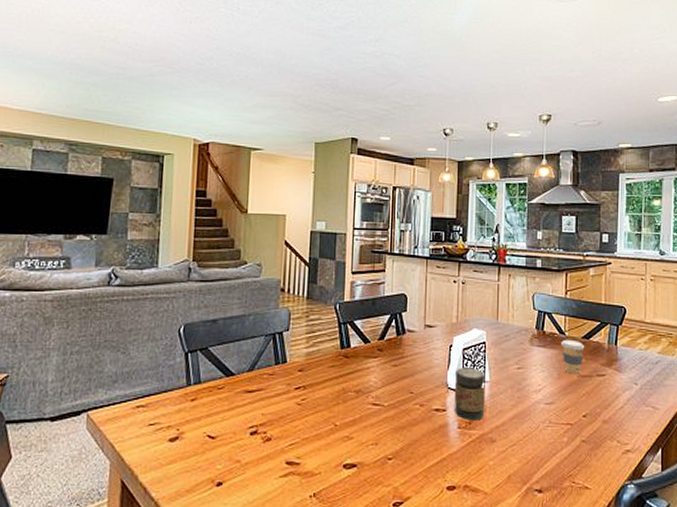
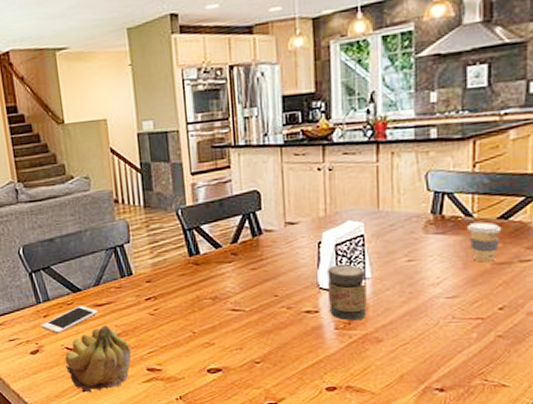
cell phone: none [186,391,248,420] -> present [41,306,99,334]
fruit: none [204,413,273,488] -> present [64,325,132,393]

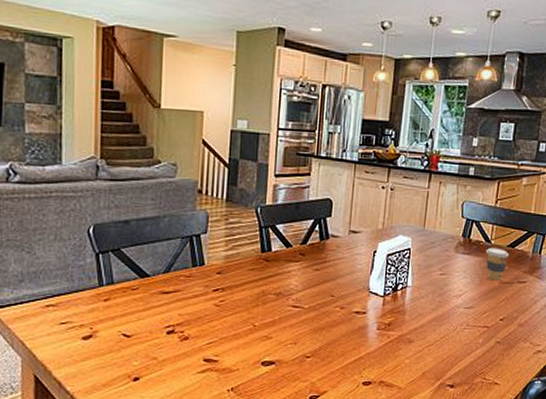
cell phone: present [41,306,99,334] -> none [99,292,164,320]
fruit: present [64,325,132,393] -> none [119,314,191,383]
jar: present [328,264,367,321] -> none [375,273,408,323]

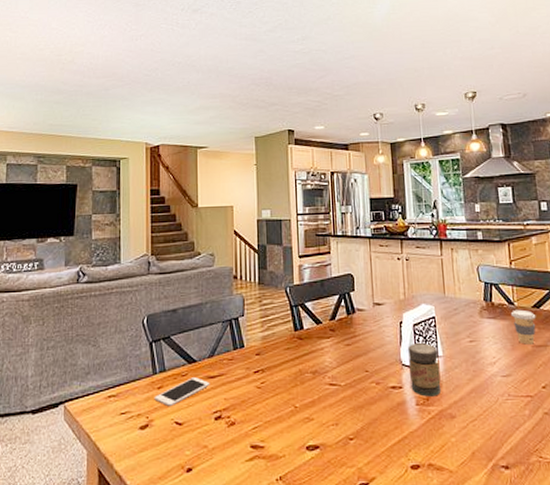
cell phone: none [99,292,164,320] -> present [154,377,210,407]
jar: none [375,273,408,323] -> present [408,343,442,397]

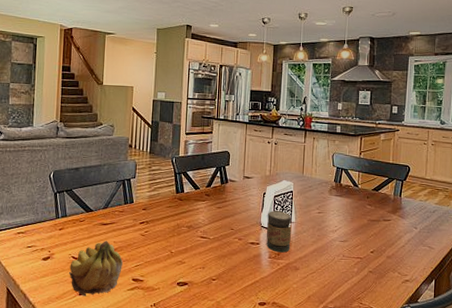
cell phone: present [154,377,210,407] -> none [56,223,103,245]
fruit: none [173,398,237,474] -> present [69,241,123,297]
coffee cup: present [510,309,536,345] -> none [354,191,375,219]

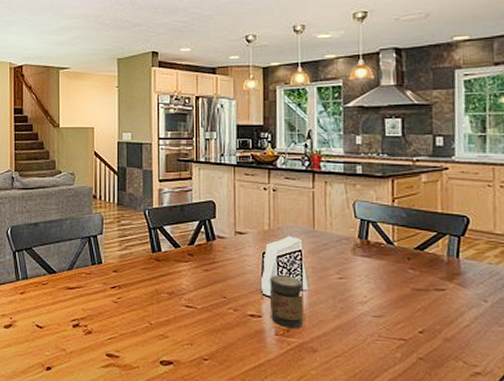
fruit: present [69,241,123,297] -> none [34,308,93,372]

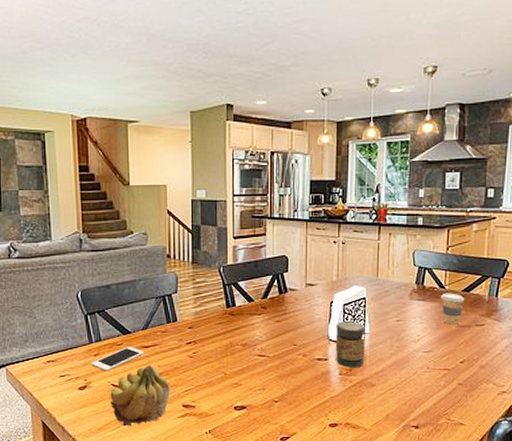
cell phone: none [17,287,69,311] -> present [91,347,145,372]
fruit: none [34,308,93,372] -> present [110,365,170,427]
coffee cup: none [388,250,419,287] -> present [440,293,465,325]

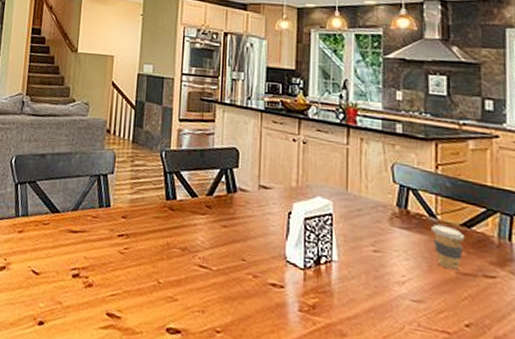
cell phone: present [91,347,145,372] -> none [14,227,72,254]
fruit: present [110,365,170,427] -> none [27,254,95,328]
jar: present [336,321,365,368] -> none [295,240,332,307]

